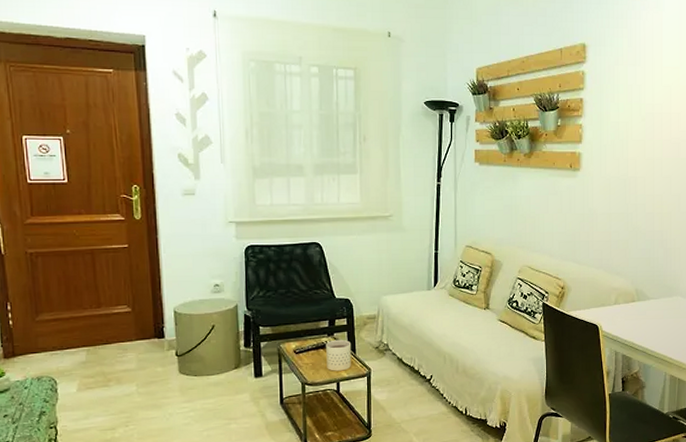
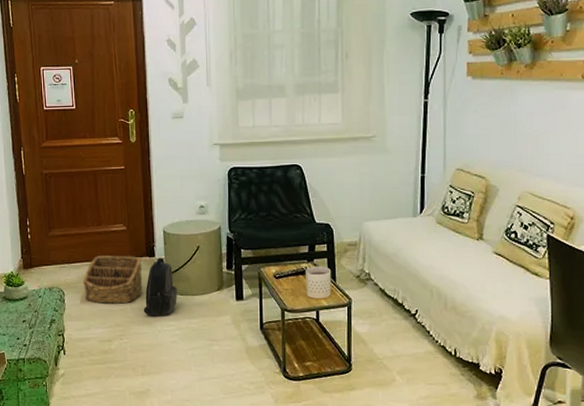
basket: none [79,338,151,390] -> present [83,255,143,304]
backpack: none [152,338,191,400] -> present [143,257,178,316]

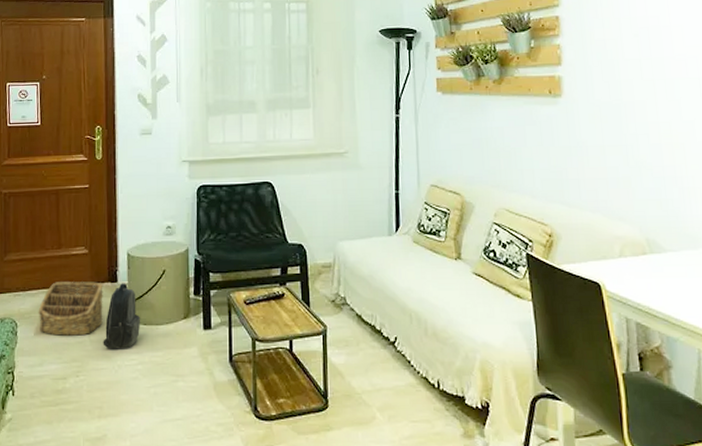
mug: present [305,266,332,299] -> none [277,290,306,327]

